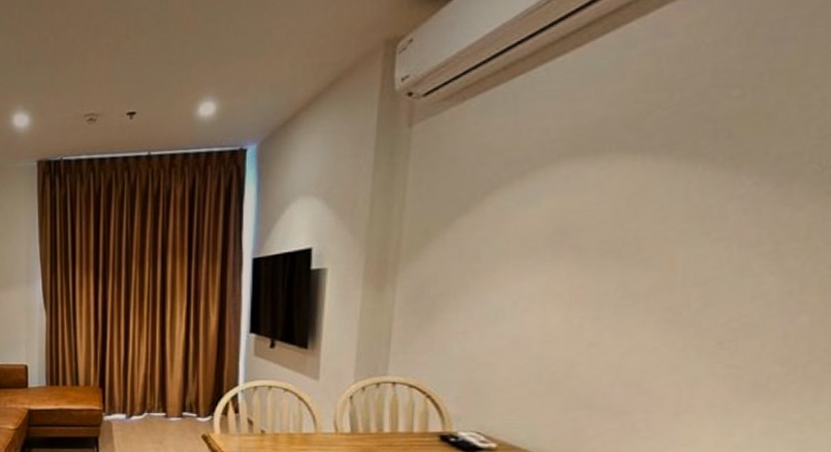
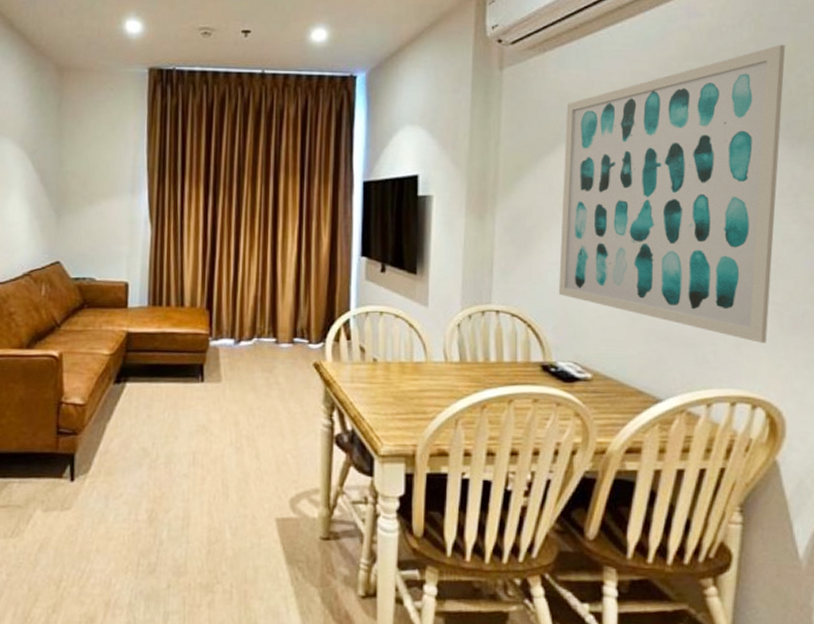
wall art: none [463,58,788,410] -> present [558,44,786,343]

